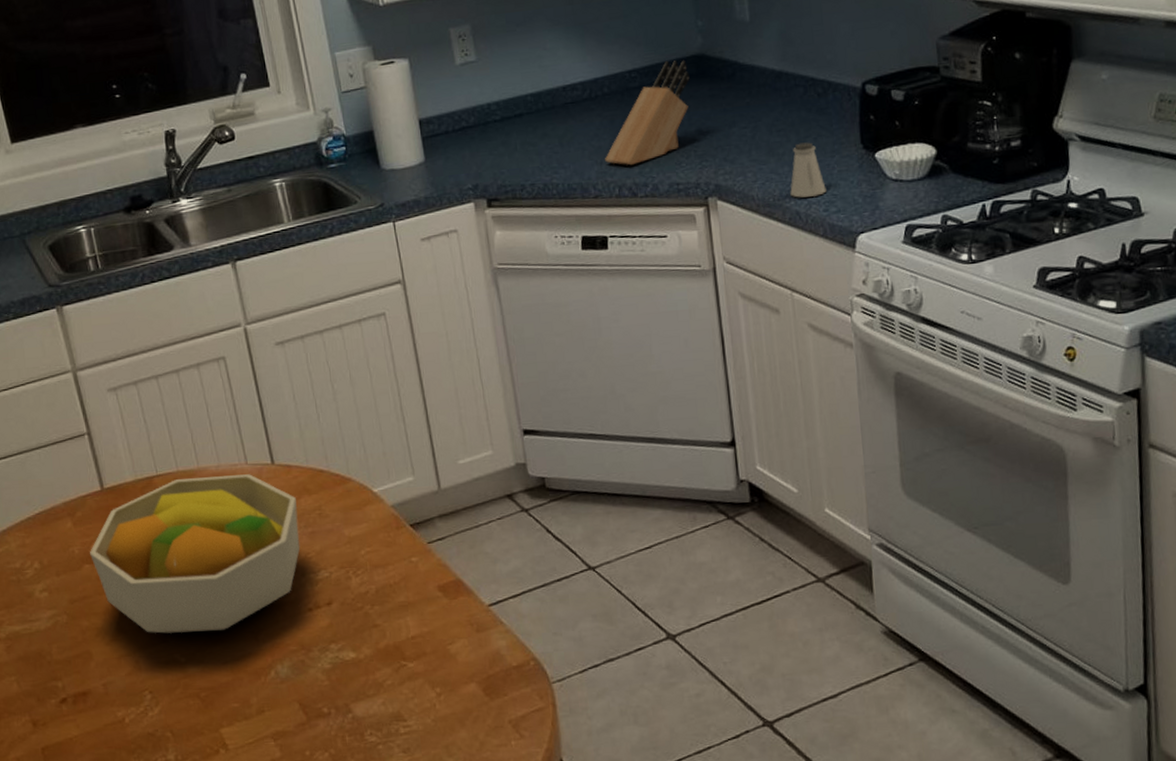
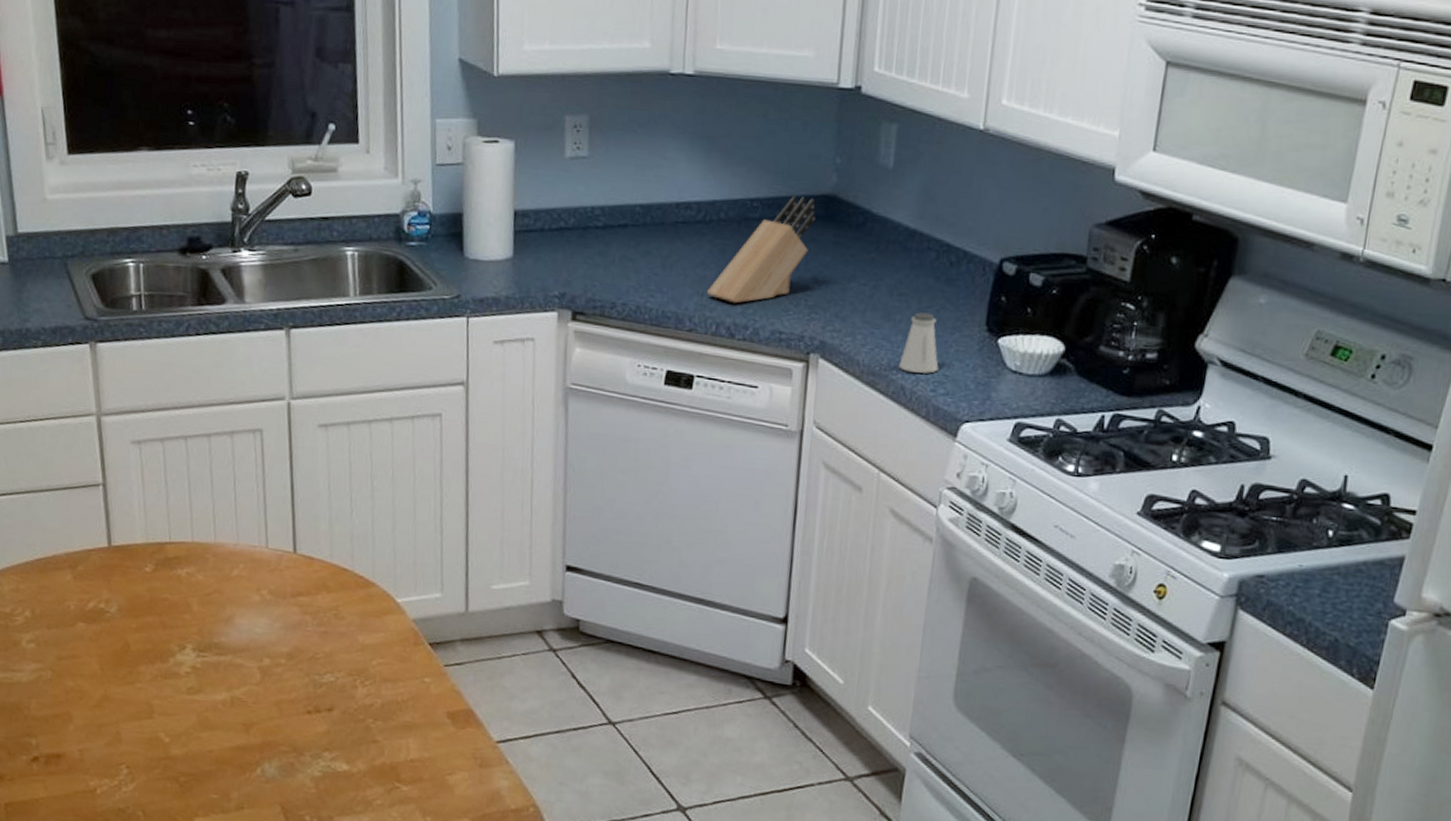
fruit bowl: present [90,474,301,634] -> none [86,550,313,717]

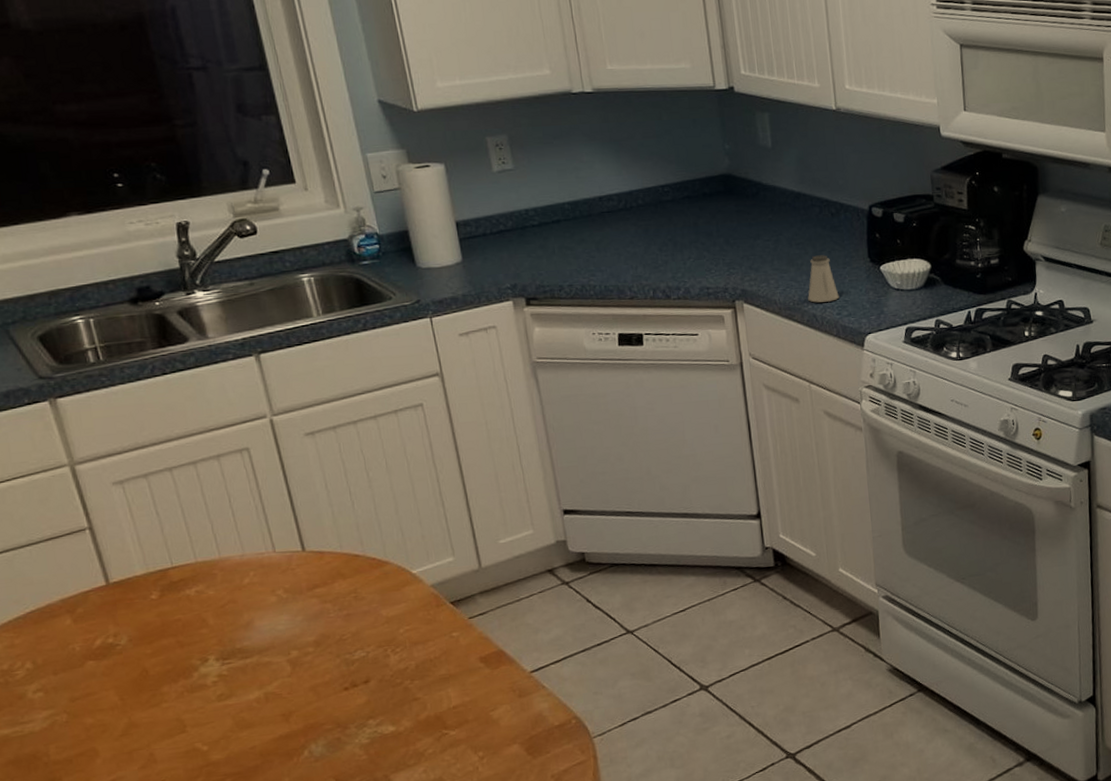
knife block: present [707,195,816,304] -> none [640,178,718,271]

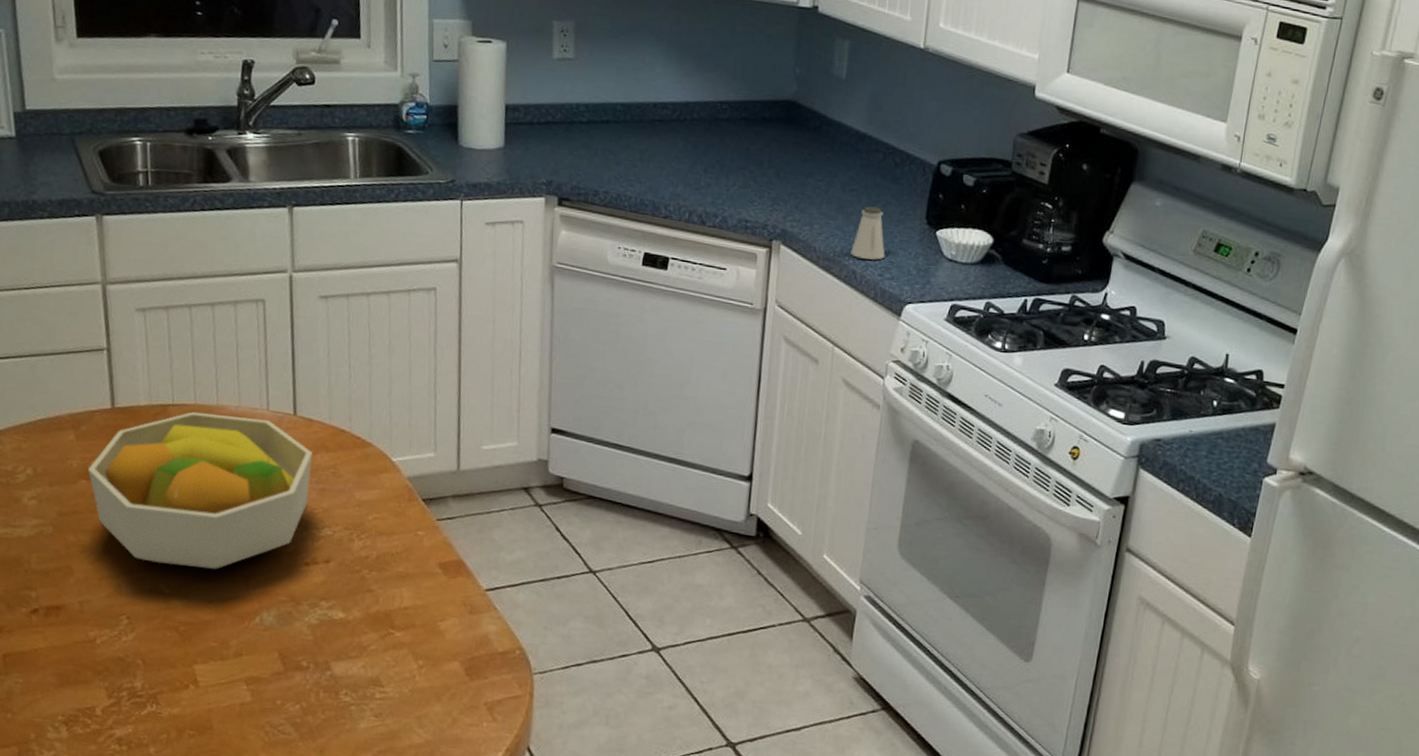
fruit bowl: none [94,562,335,725] -> present [88,412,312,569]

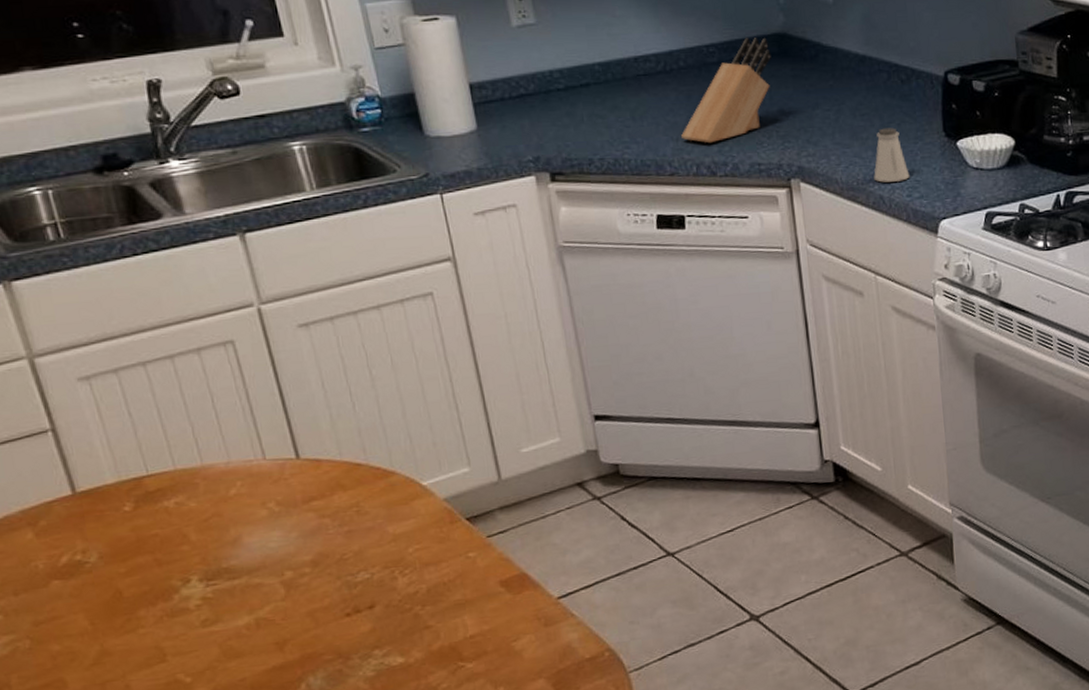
fruit bowl: present [88,412,312,569] -> none [59,470,335,653]
knife block: none [681,99,779,194] -> present [681,37,772,144]

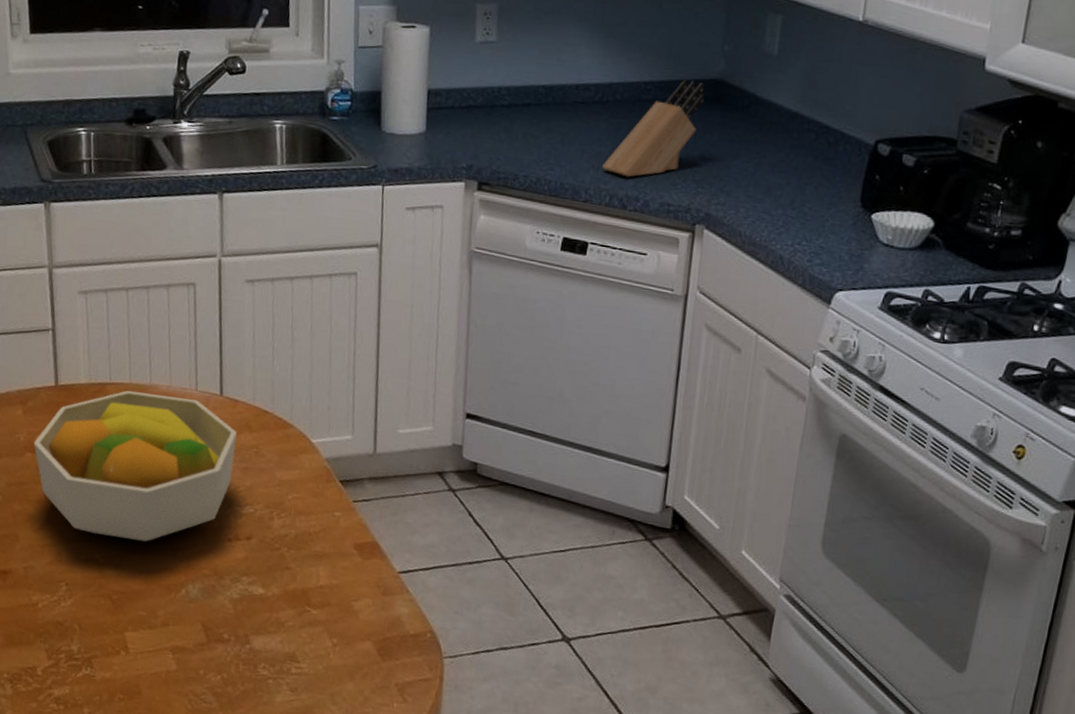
fruit bowl: none [59,470,335,653] -> present [34,391,237,542]
saltshaker: present [874,127,910,183] -> none [778,188,816,245]

